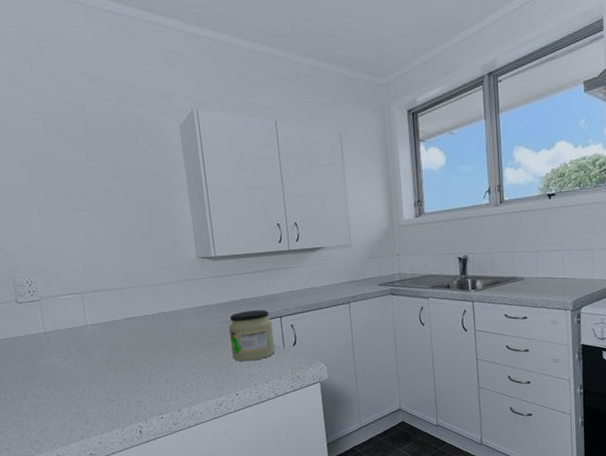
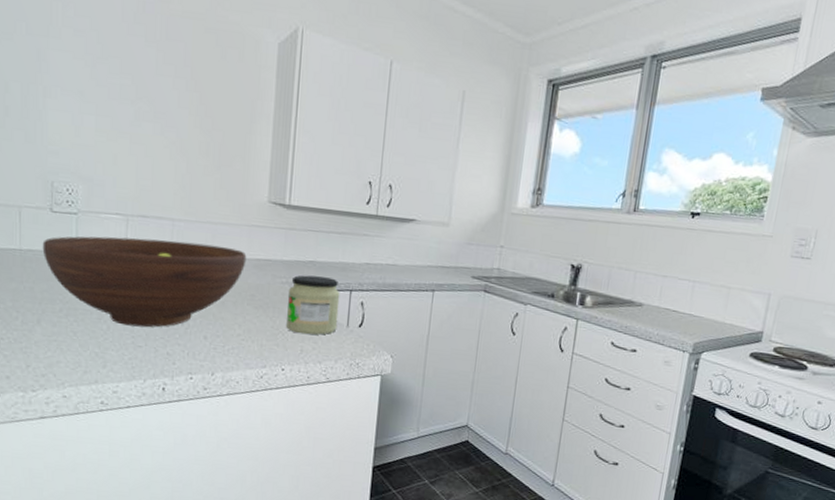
fruit bowl: none [15,302,189,386] -> present [42,236,247,328]

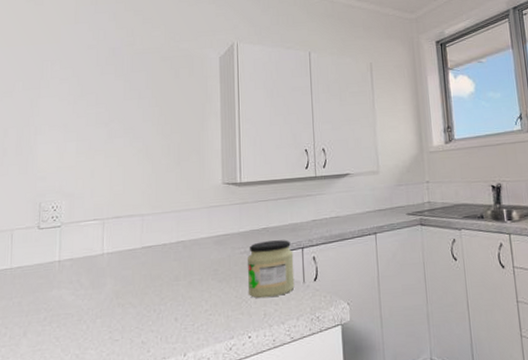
fruit bowl: present [42,236,247,328] -> none [30,230,208,322]

